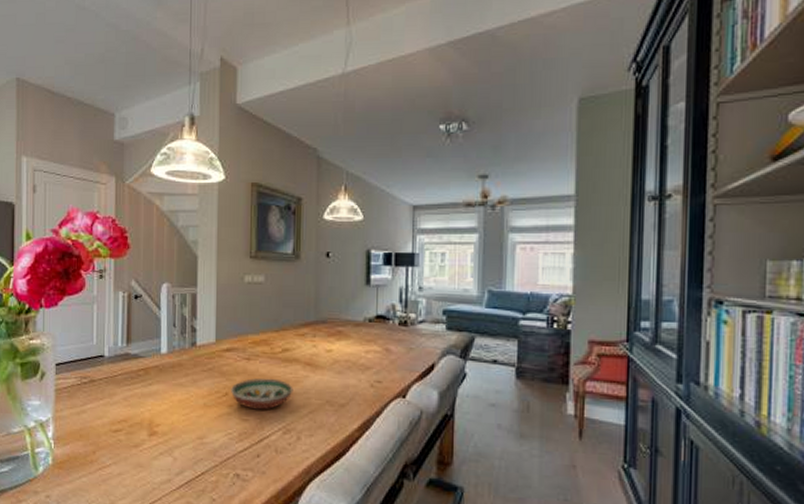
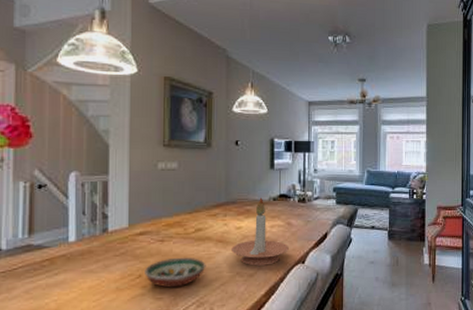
candle holder: none [321,317,387,396] -> present [231,197,289,266]

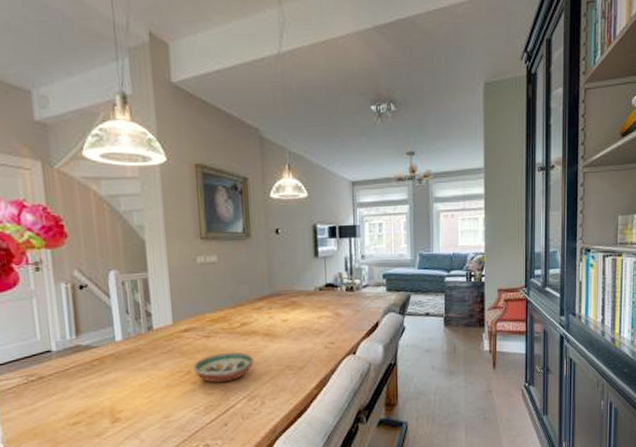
candle holder: present [231,197,289,266] -> none [279,288,338,359]

